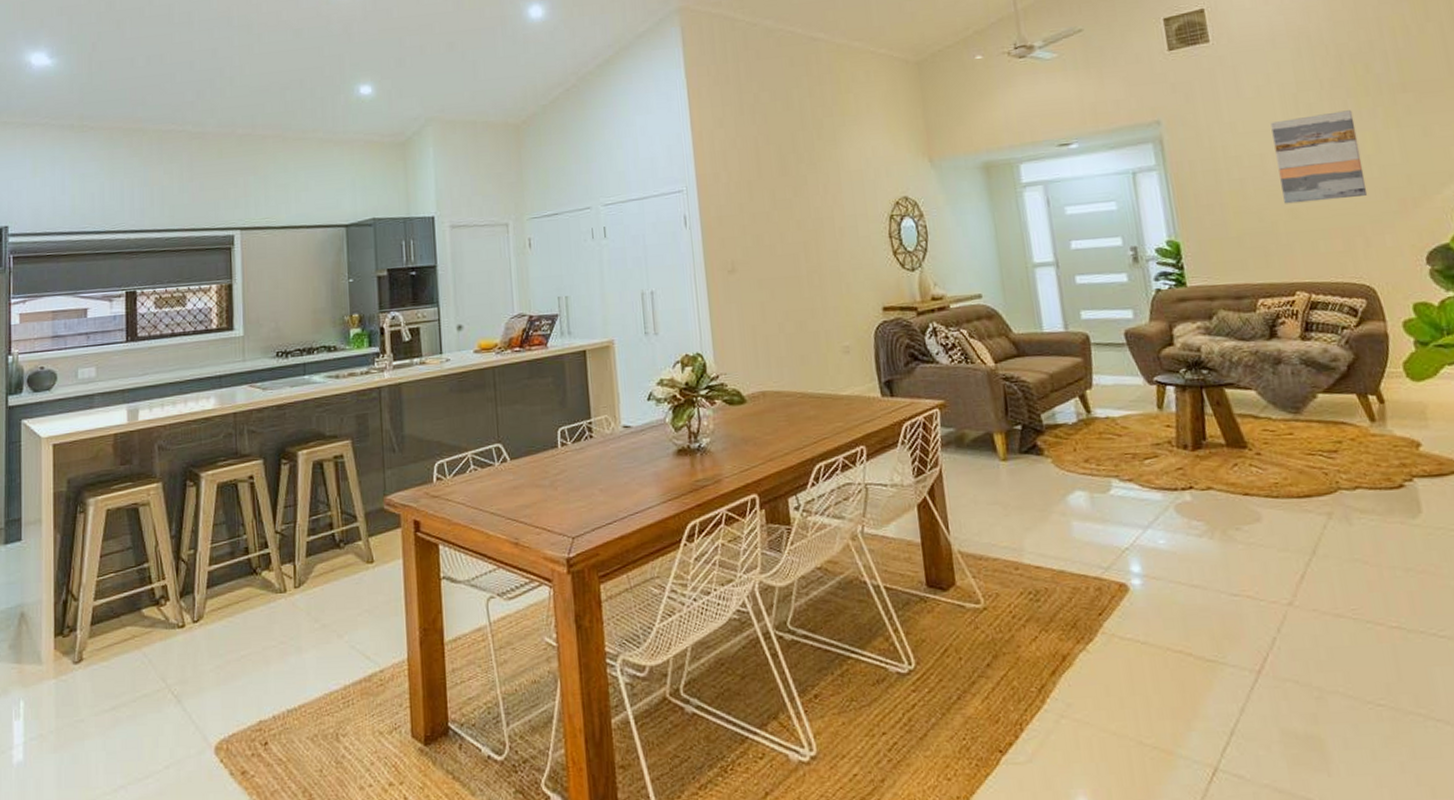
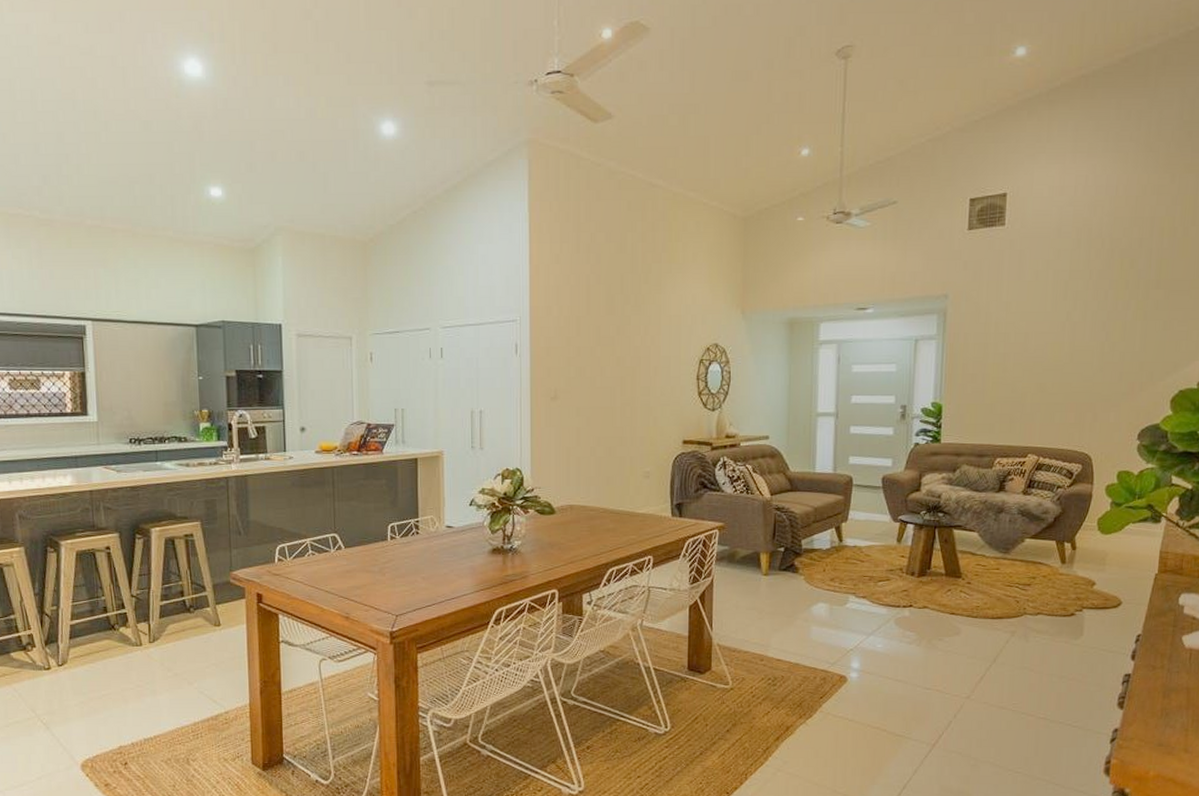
wall art: present [1270,110,1368,204] -> none [1036,300,1110,379]

